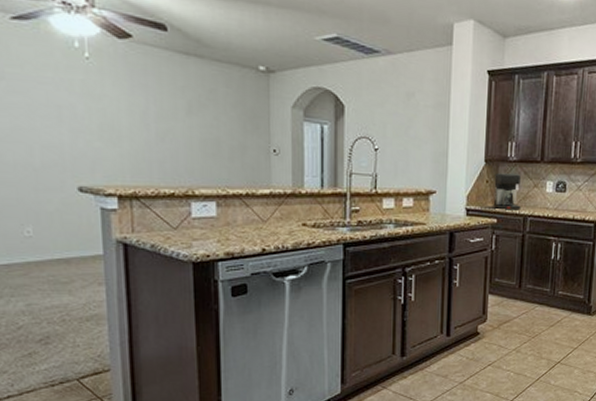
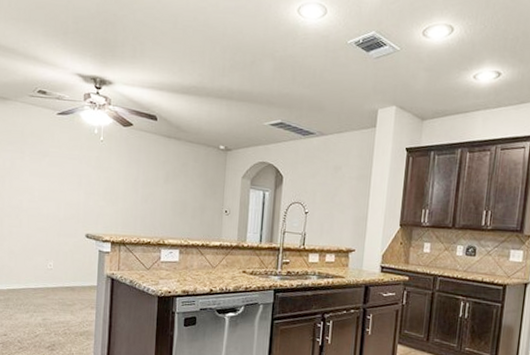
coffee maker: present [493,173,521,211] -> none [405,236,433,270]

